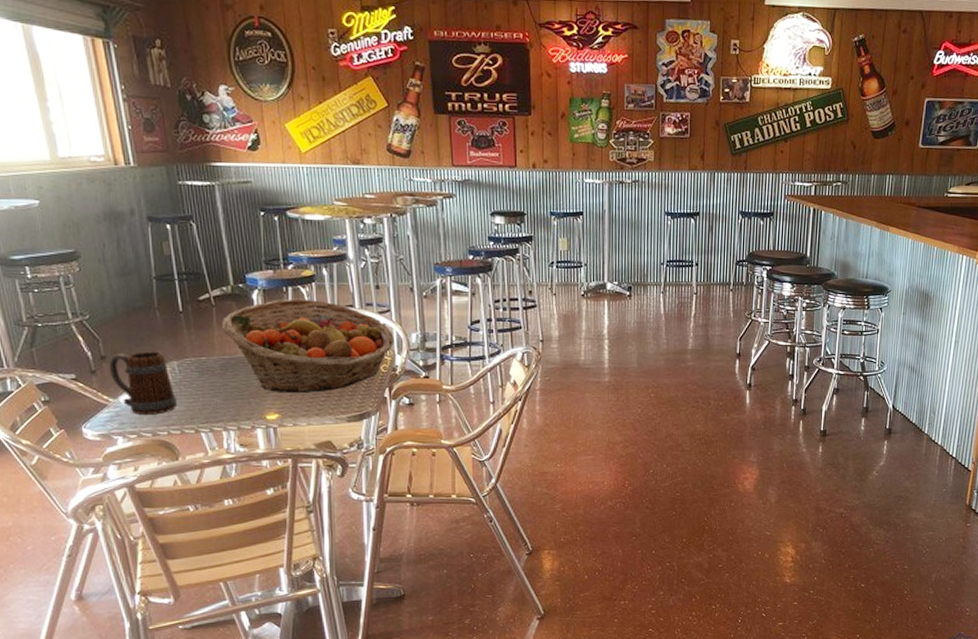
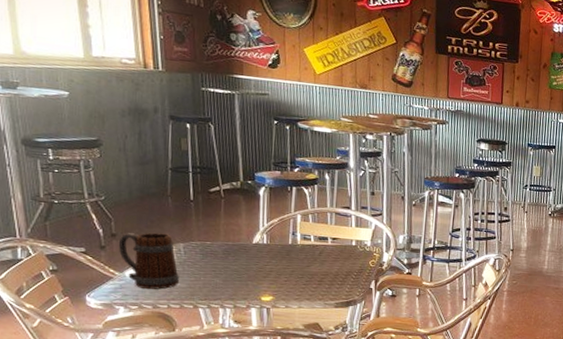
fruit basket: present [221,298,394,394] -> none [228,197,384,280]

